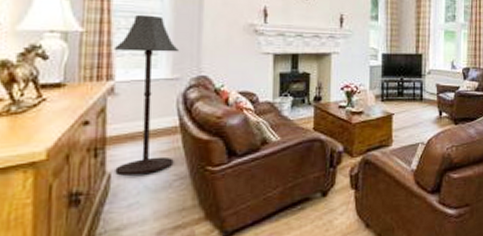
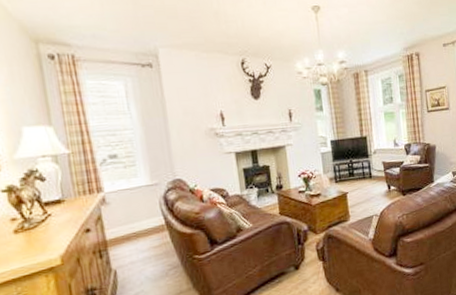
floor lamp: present [113,14,178,176] -> none [98,131,166,271]

